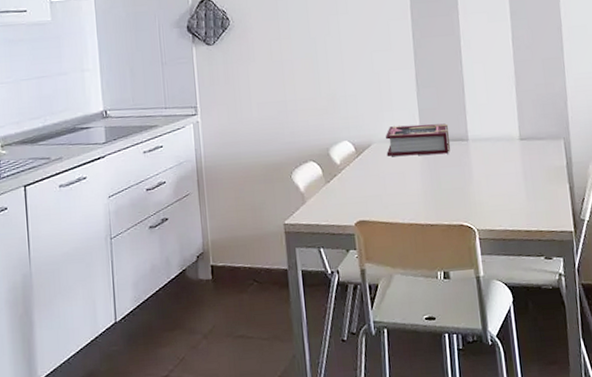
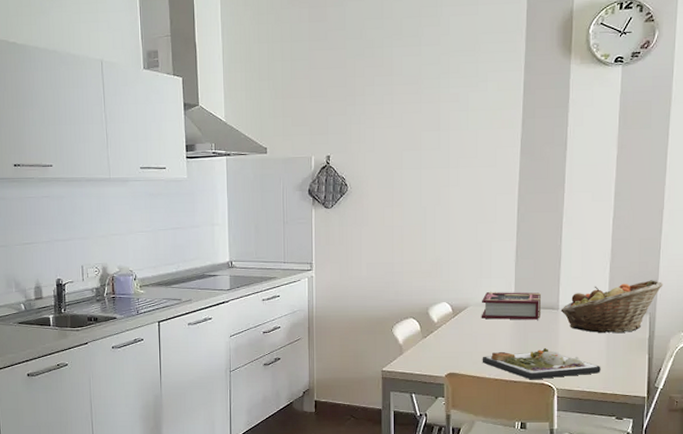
dinner plate: none [393,183,522,222] -> present [482,347,601,380]
fruit basket: none [470,101,573,164] -> present [560,280,663,334]

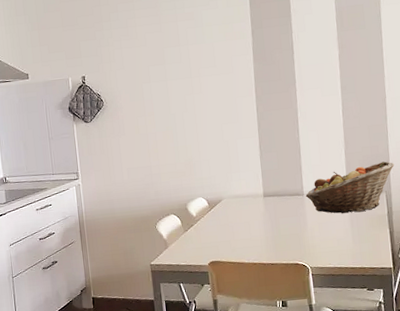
book: present [481,291,542,320] -> none [234,181,288,209]
dinner plate: present [482,347,601,380] -> none [240,230,349,262]

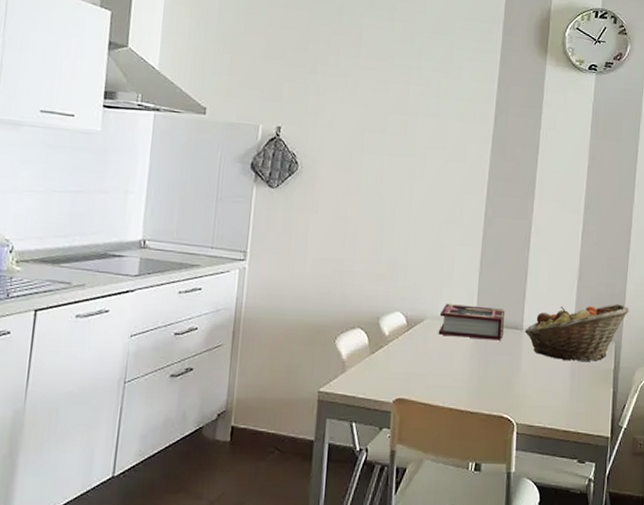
book: none [234,181,288,209] -> present [438,303,506,341]

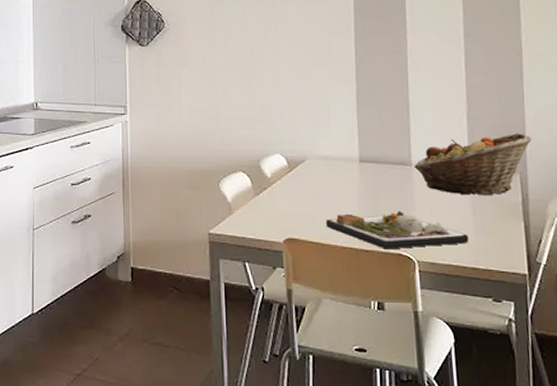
dinner plate: none [436,373,564,412] -> present [325,210,469,250]
book: present [438,303,506,341] -> none [321,142,391,177]

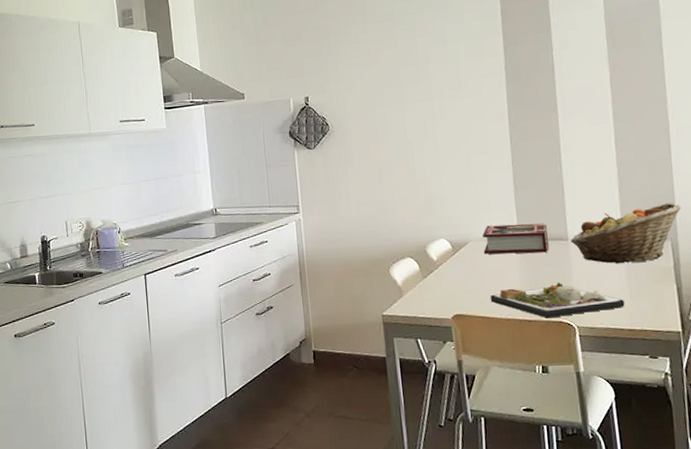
book: none [321,142,391,177] -> present [483,223,549,254]

